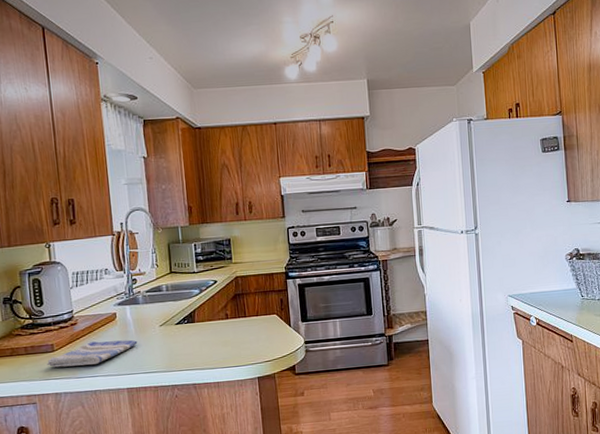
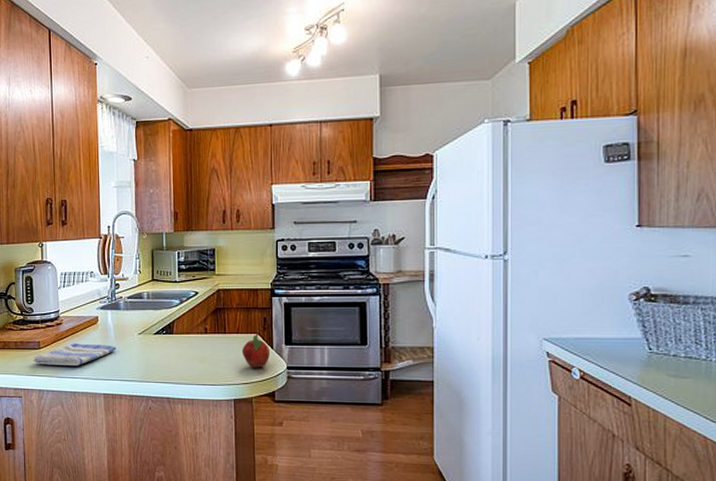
fruit: none [262,313,289,346] -> present [241,333,271,368]

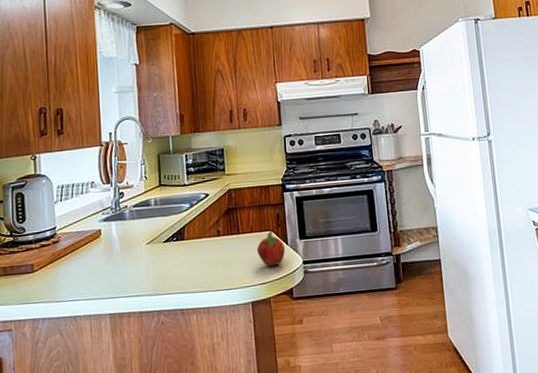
dish towel: present [33,343,116,366] -> none [25,259,123,291]

